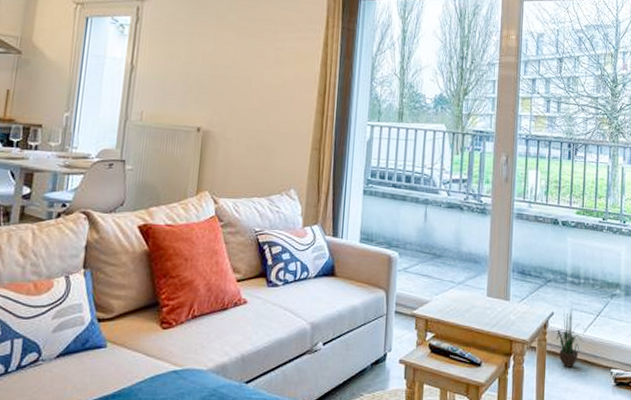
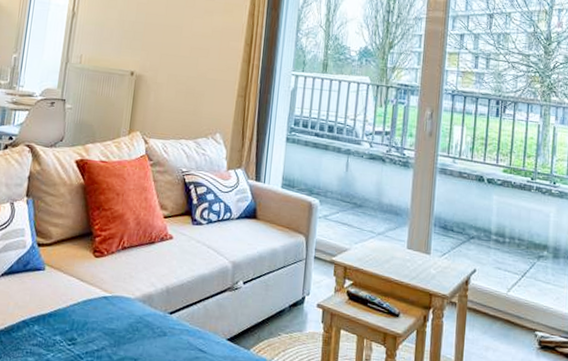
potted plant: present [551,306,584,369] -> none [473,264,507,327]

